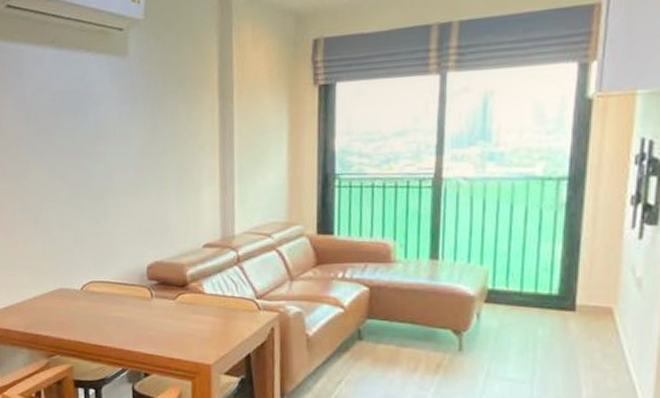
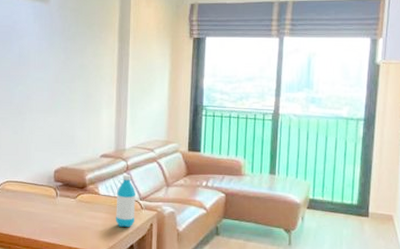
water bottle: none [226,268,251,332] -> present [116,175,135,227]

